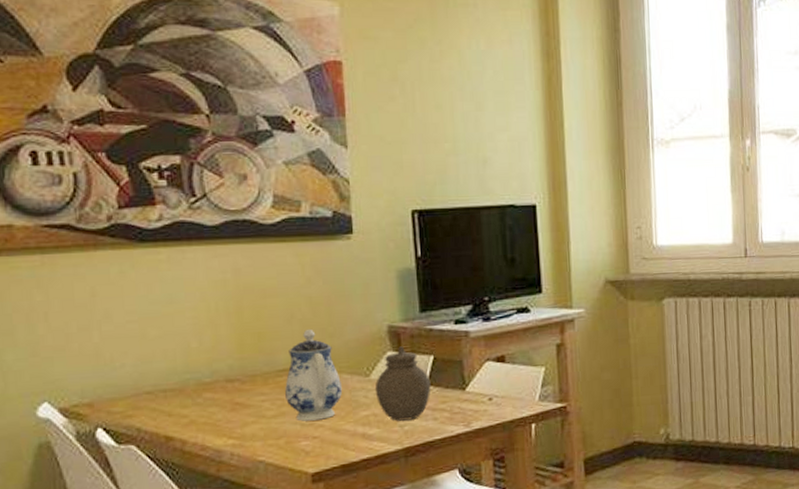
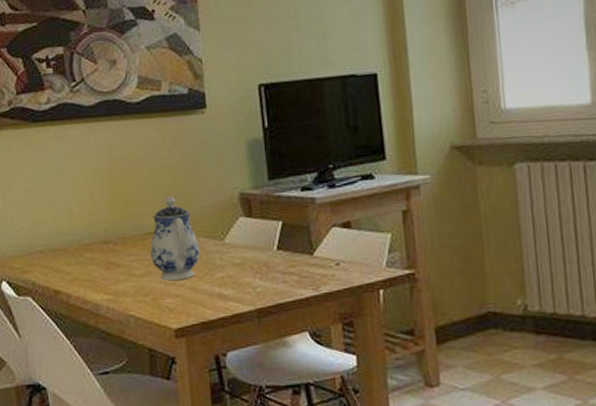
jar: present [374,346,431,421] -> none [229,212,281,283]

